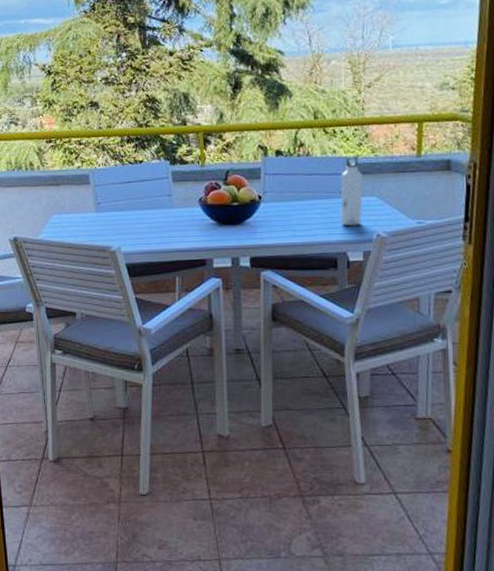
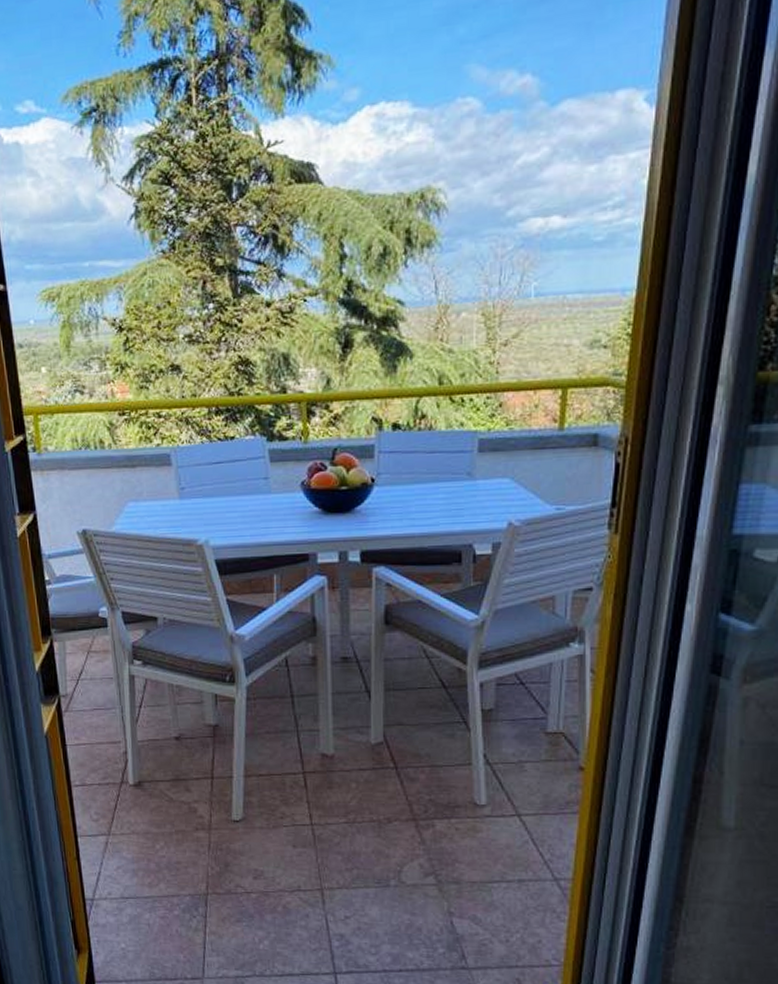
water bottle: present [340,155,363,226] -> none [467,429,494,514]

